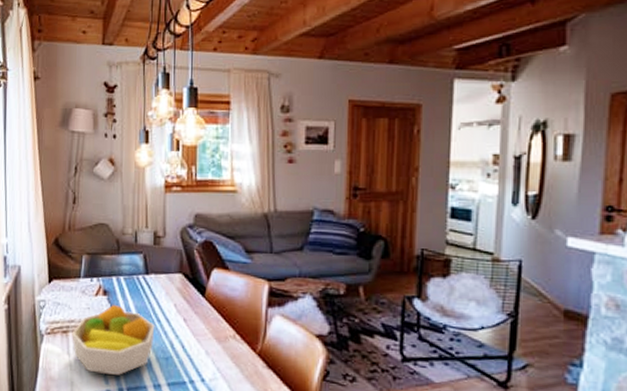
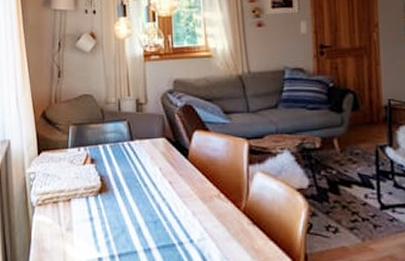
fruit bowl: present [72,305,155,375] -> none [62,173,143,242]

